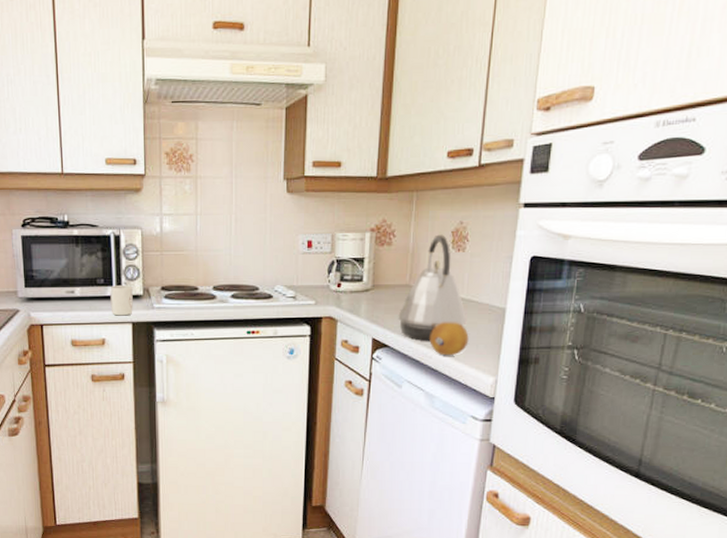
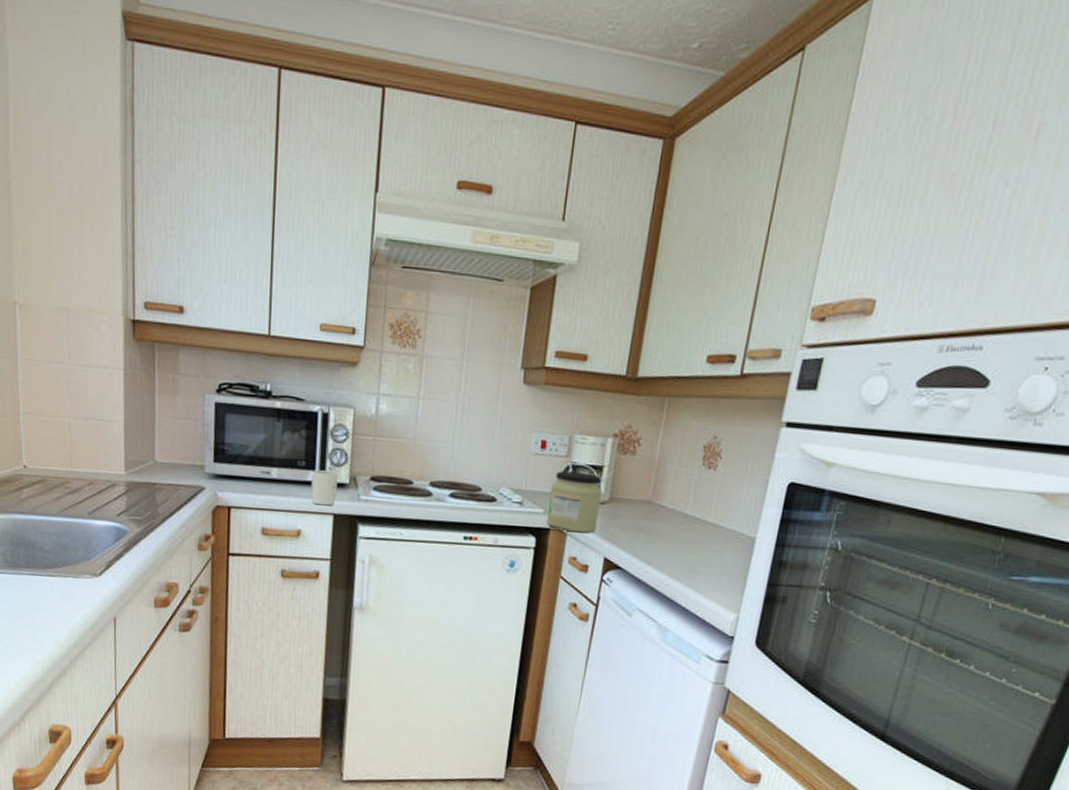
jar: none [318,265,366,319] -> present [546,471,603,533]
kettle: present [398,234,467,341] -> none [635,448,712,567]
fruit: present [429,322,469,356] -> none [668,546,712,586]

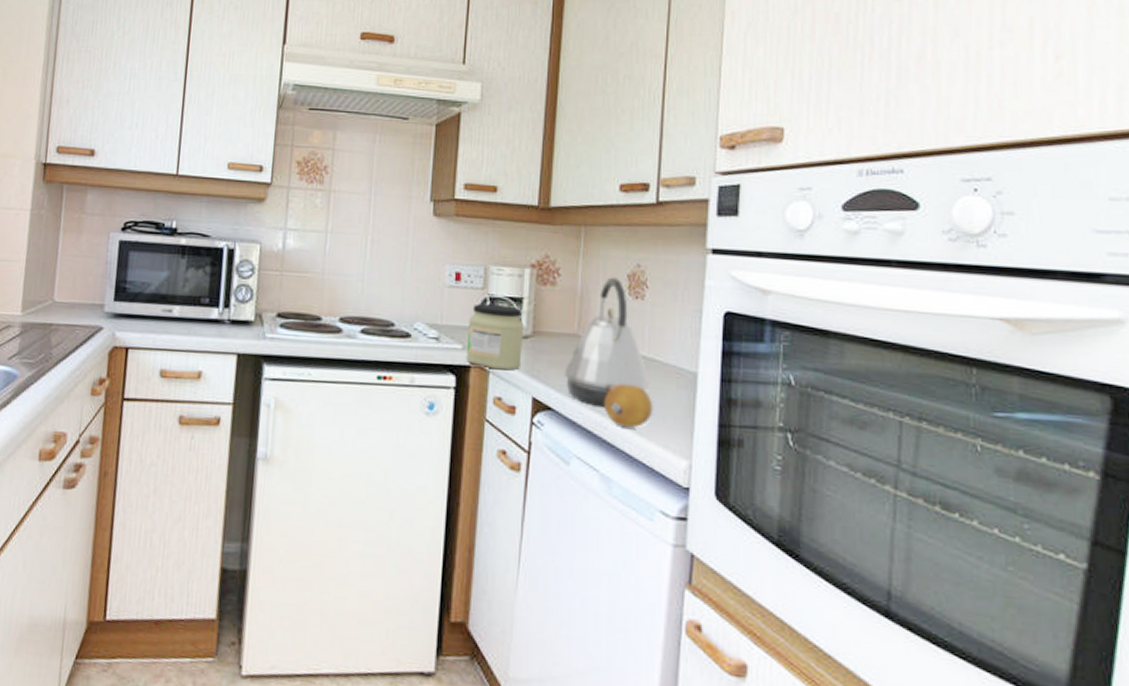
mug: present [310,470,338,506] -> none [213,307,243,345]
kettle: none [635,448,712,567] -> present [564,277,650,407]
fruit: none [668,546,712,586] -> present [604,384,653,428]

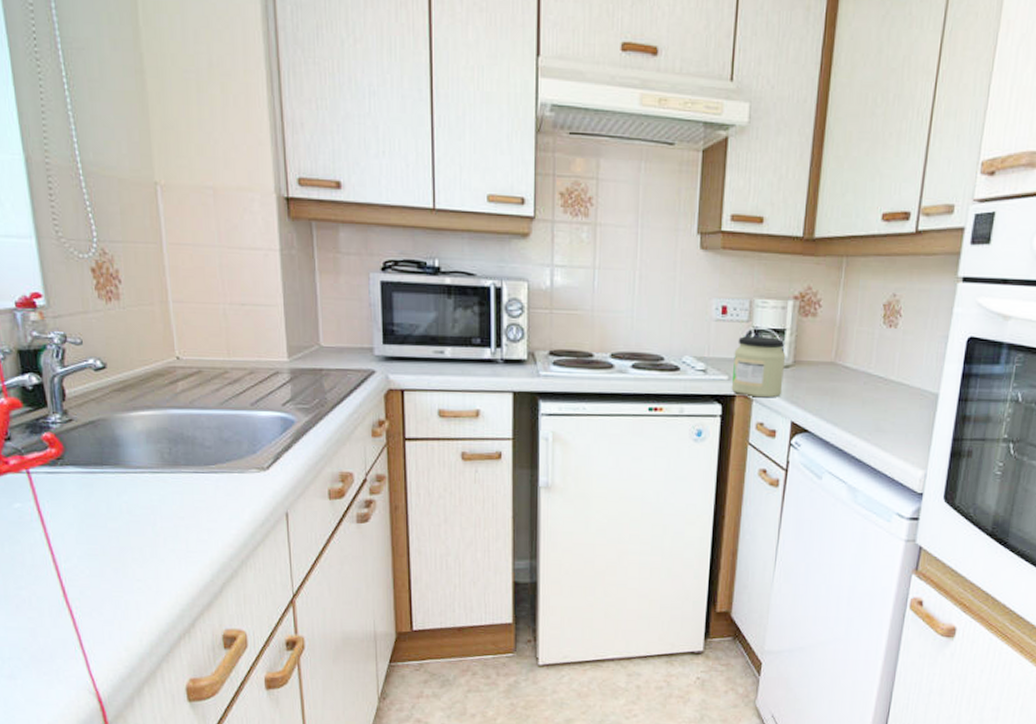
kettle: present [564,277,650,407] -> none [821,307,896,427]
fruit: present [604,384,653,428] -> none [854,406,898,445]

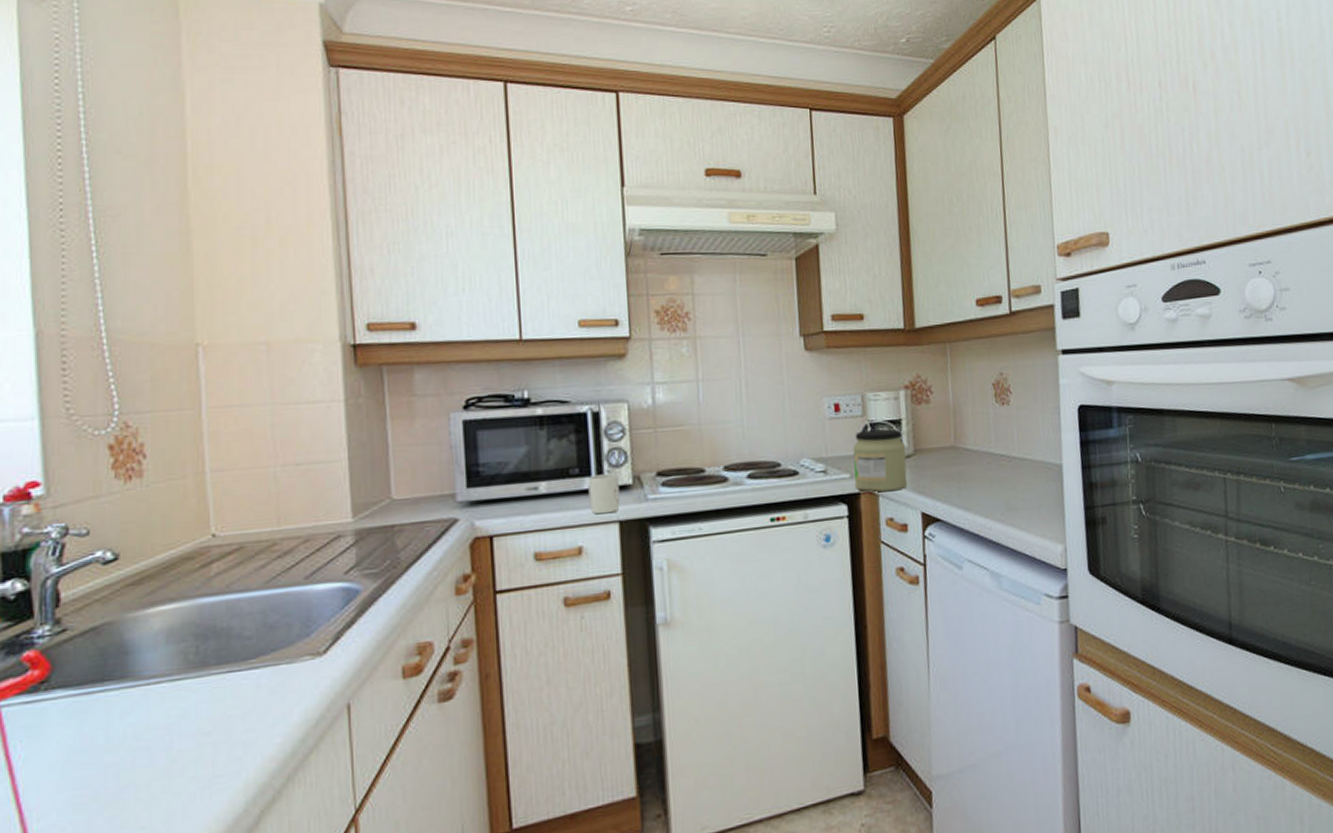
mug: none [488,347,515,384] -> present [588,473,620,515]

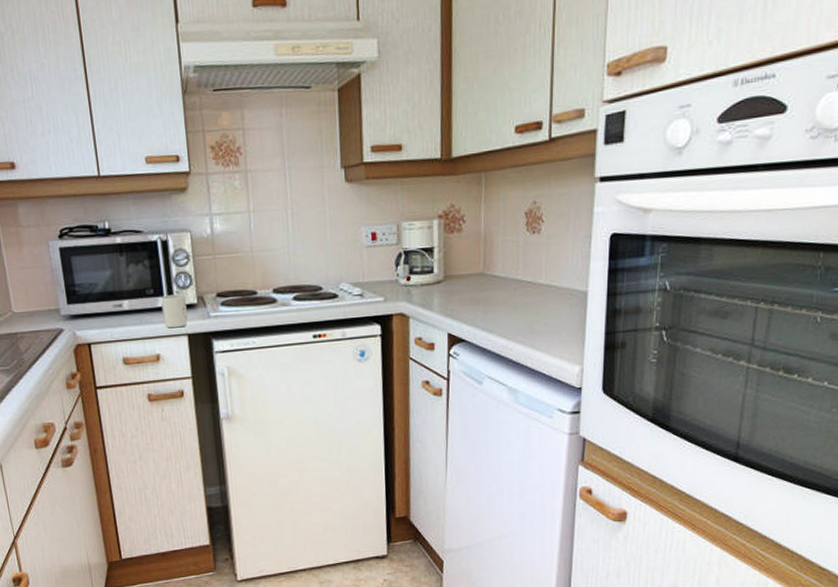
jar: present [853,429,908,493] -> none [387,256,437,315]

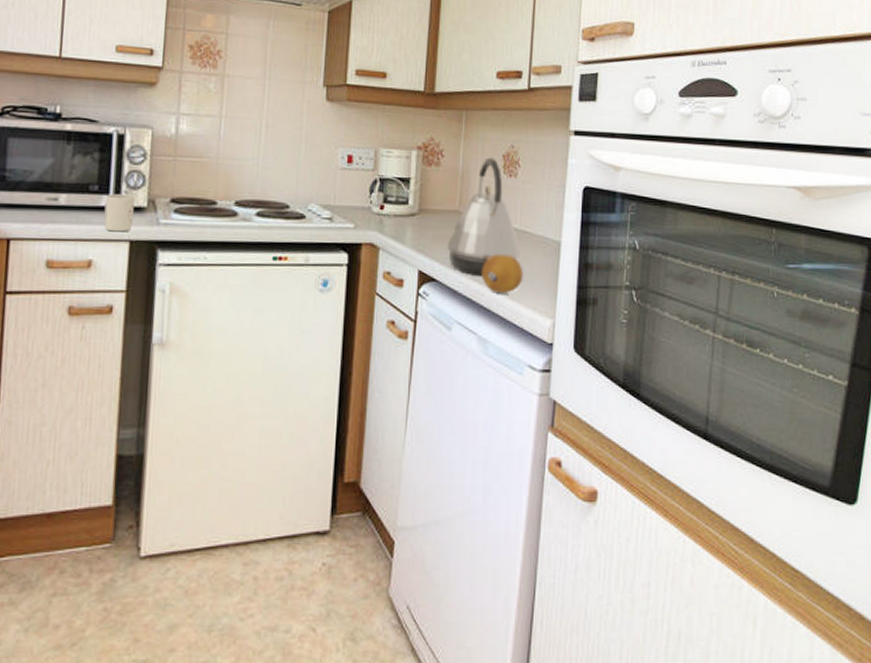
kettle: none [474,216,547,332] -> present [447,157,521,276]
fruit: none [509,310,550,347] -> present [481,254,523,294]

